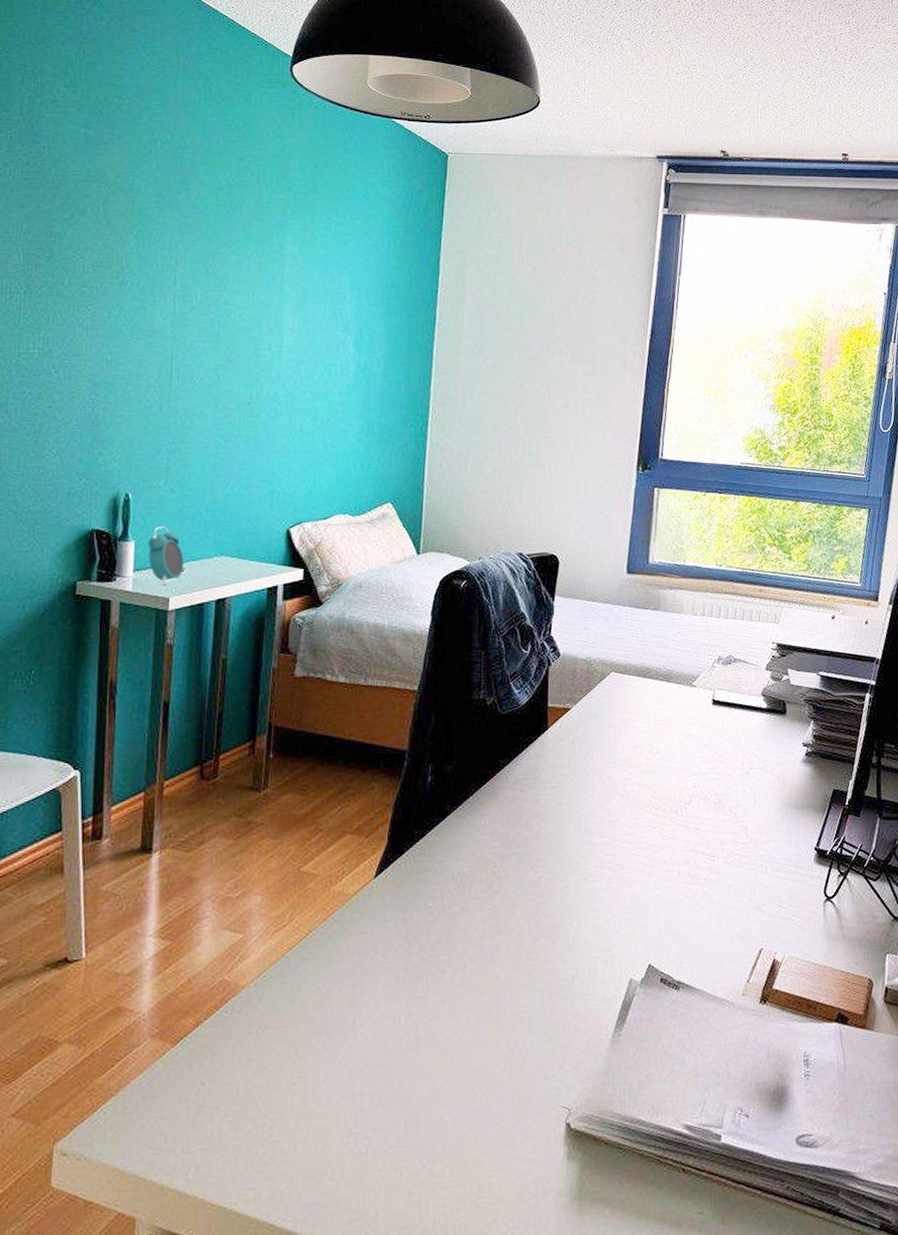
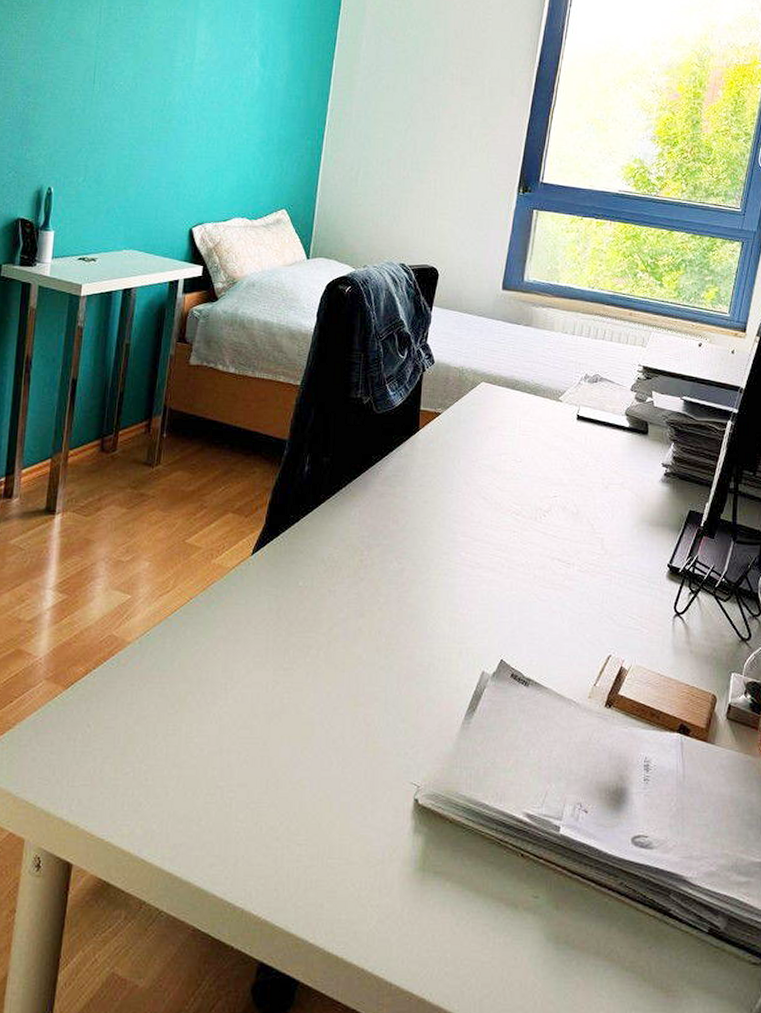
alarm clock: present [147,526,184,586] -> none [65,219,97,273]

